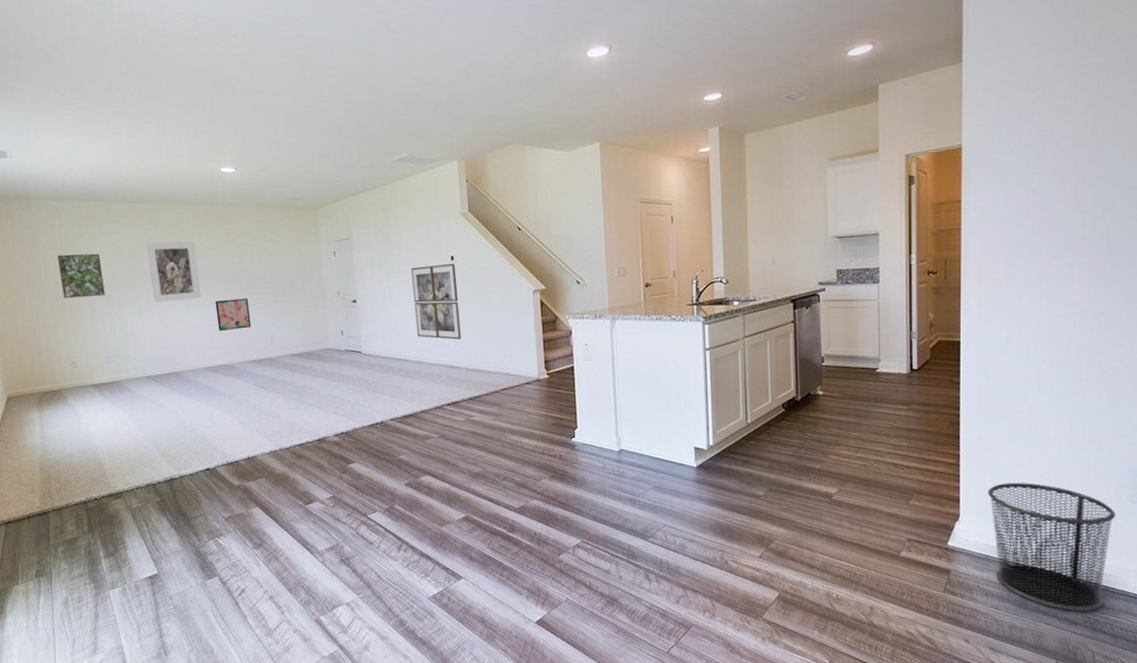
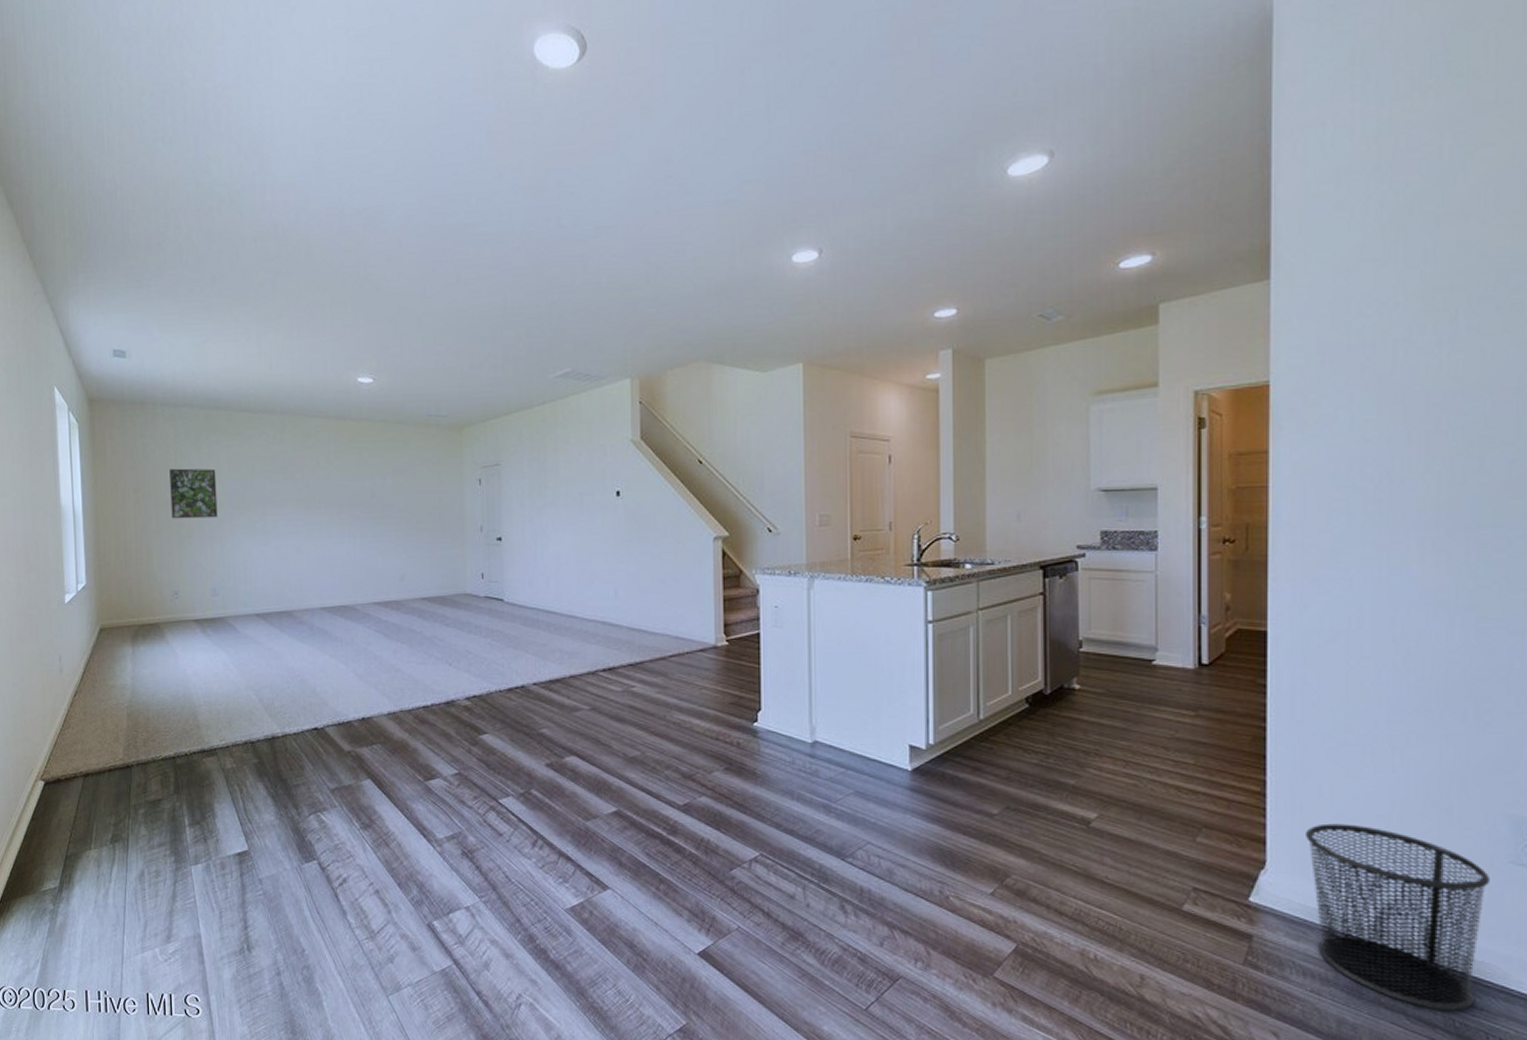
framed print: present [146,241,202,302] -> none [268,459,325,528]
wall art: present [215,298,252,332] -> none [339,529,379,567]
wall art: present [411,263,461,340] -> none [568,499,624,592]

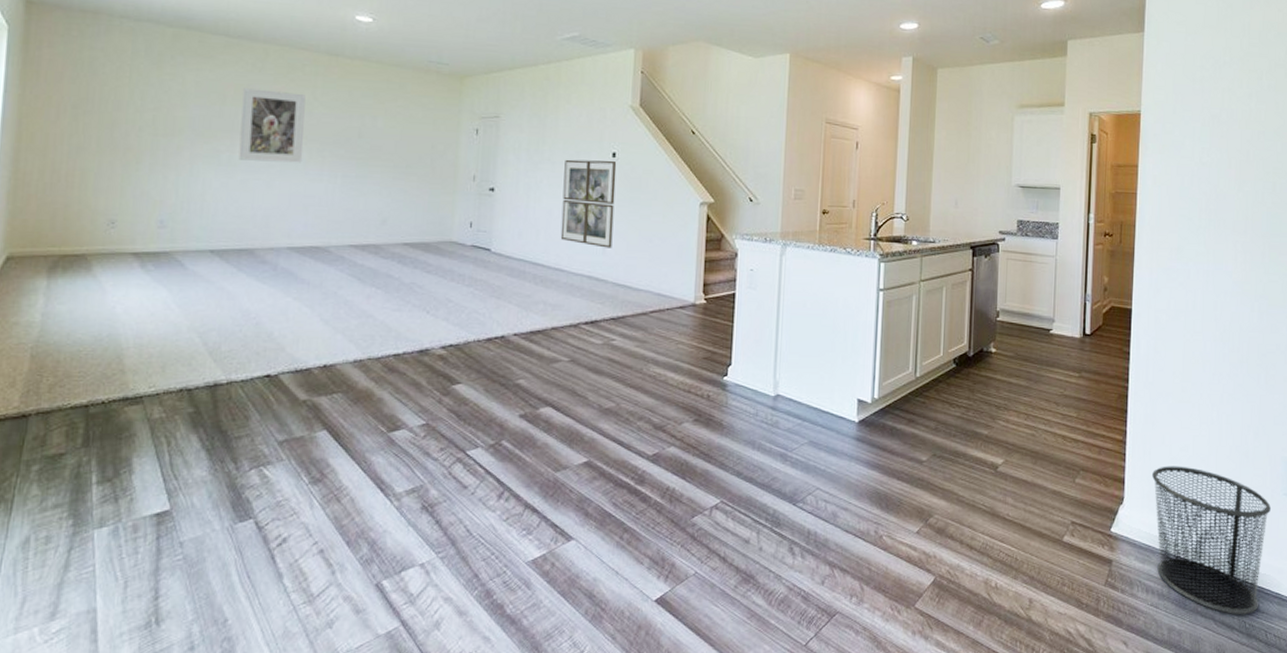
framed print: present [170,468,218,519] -> none [117,86,179,144]
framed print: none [268,459,325,528] -> present [238,88,306,163]
wall art: none [568,499,624,592] -> present [560,159,617,248]

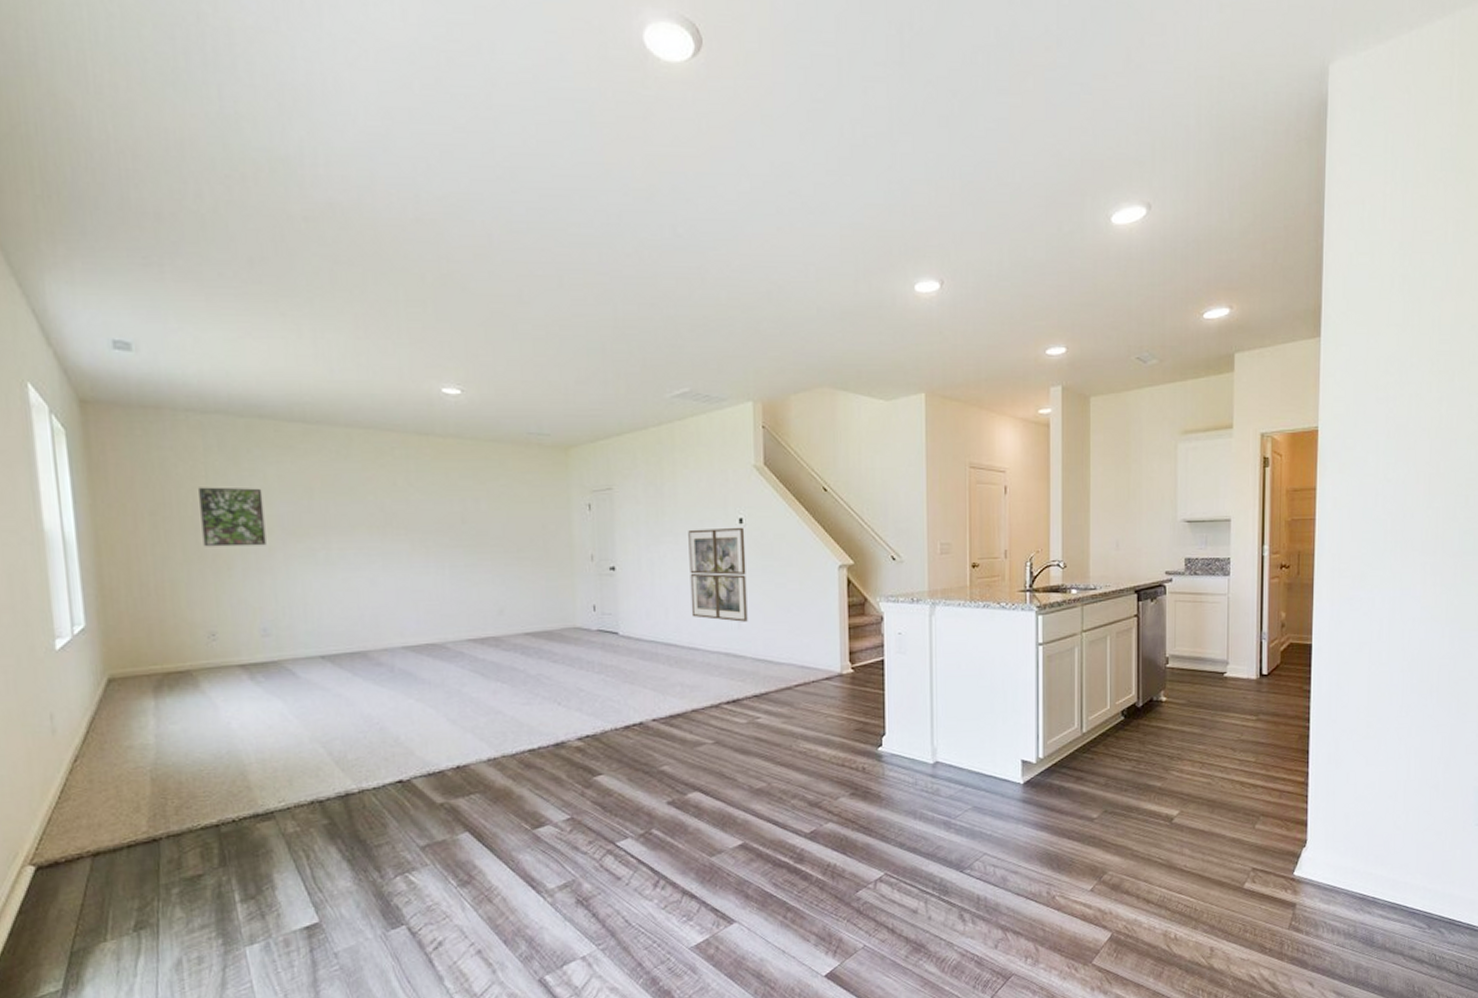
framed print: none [117,86,179,144] -> present [199,487,267,547]
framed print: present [238,88,306,163] -> none [331,478,405,557]
waste bin: present [1152,466,1271,614] -> none [1336,803,1462,948]

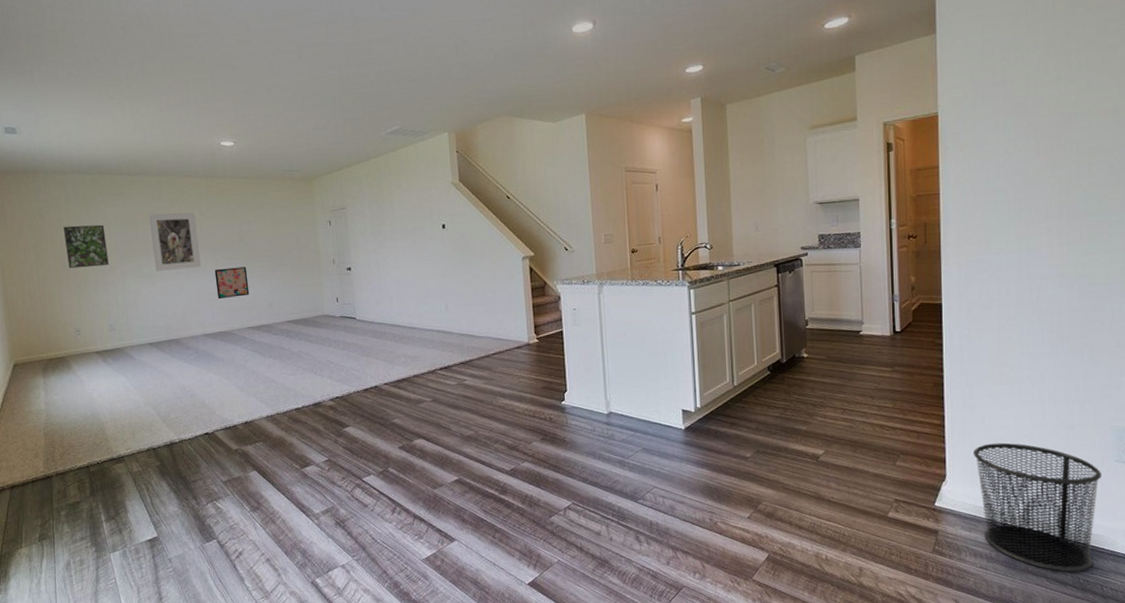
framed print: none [331,478,405,557] -> present [149,212,202,271]
wall art: none [423,558,473,600] -> present [214,266,250,300]
wall art: present [688,527,748,622] -> none [404,231,453,306]
waste bin: none [1336,803,1462,948] -> present [974,442,1101,572]

